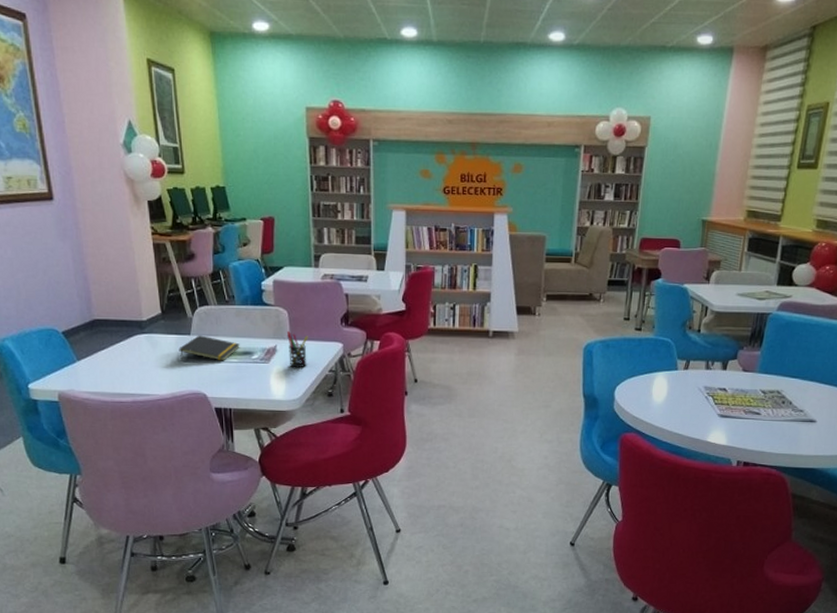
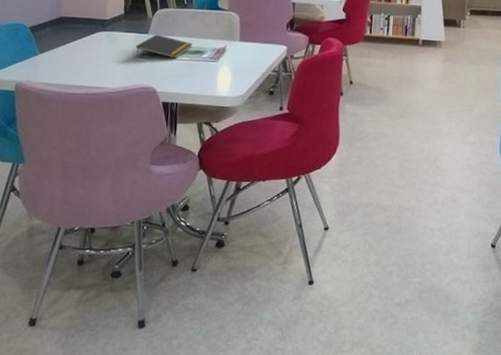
pen holder: present [287,332,308,368] -> none [236,34,256,68]

